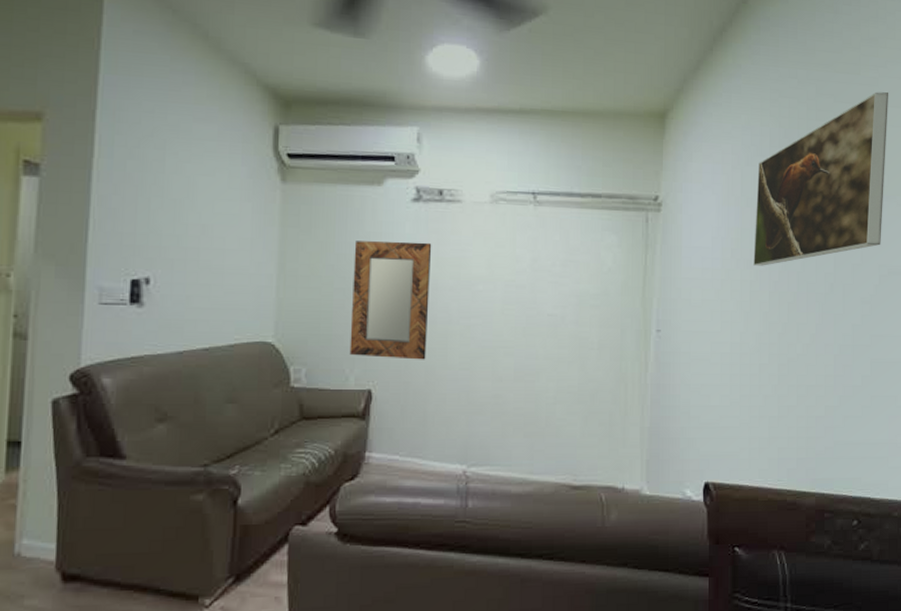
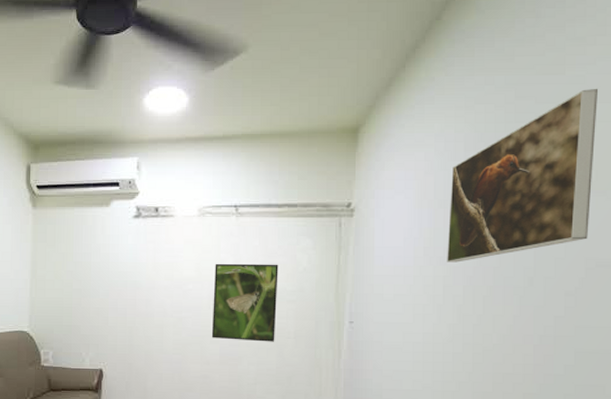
home mirror: present [349,241,432,360] -> none [85,251,150,346]
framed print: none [505,260,581,354] -> present [211,263,279,342]

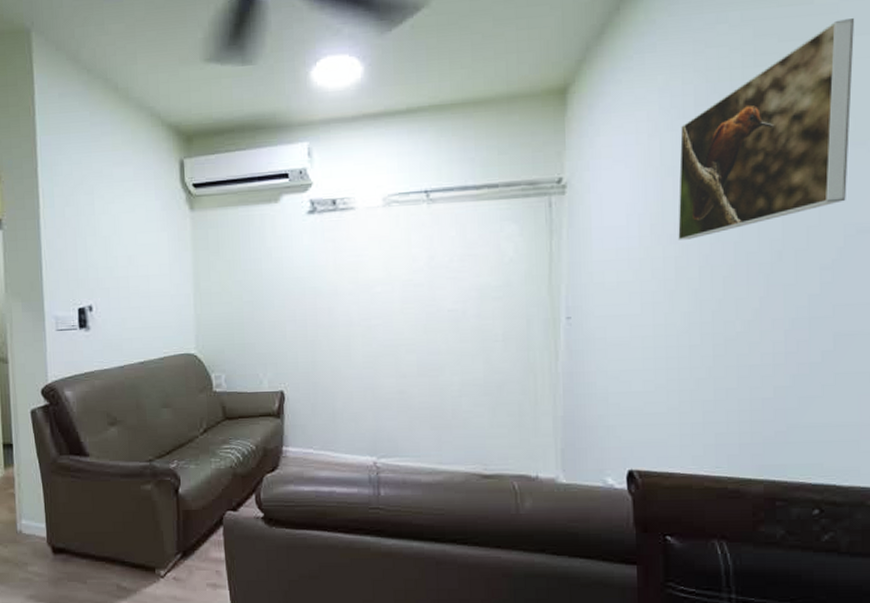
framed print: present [211,263,279,342] -> none [406,256,481,348]

